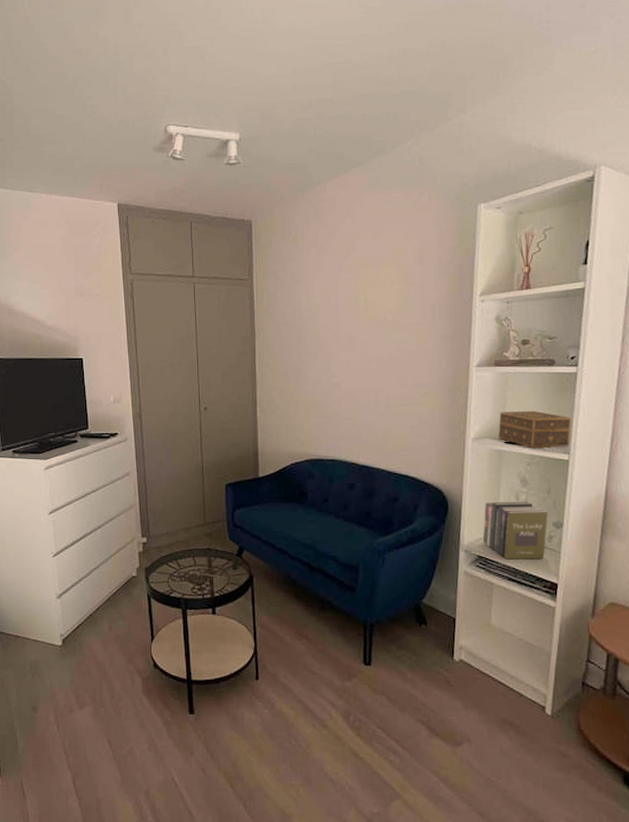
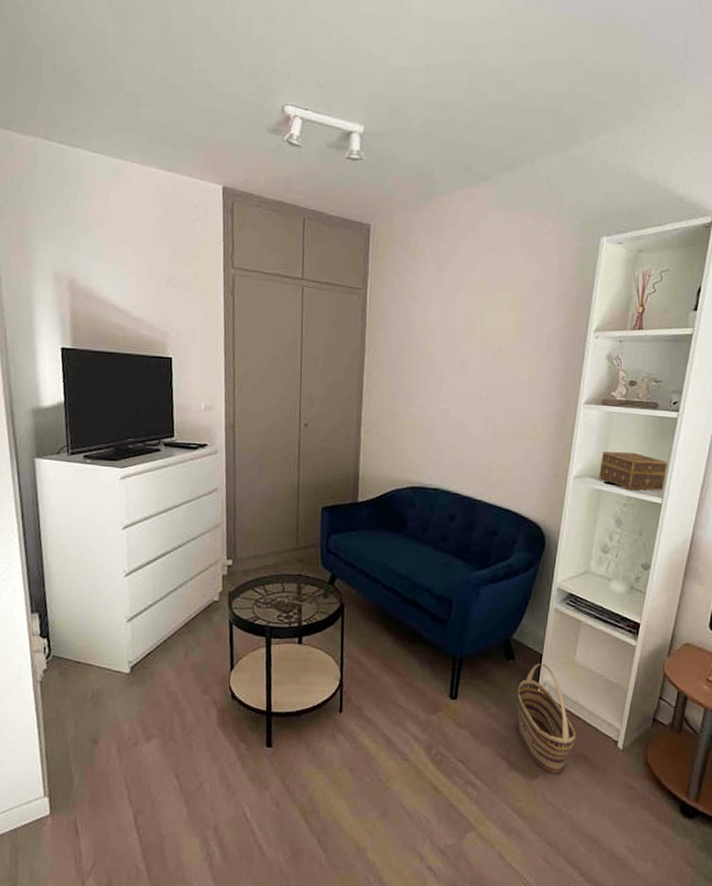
basket: none [432,628,500,742] -> present [517,663,576,775]
books: present [482,501,548,560] -> none [574,541,638,600]

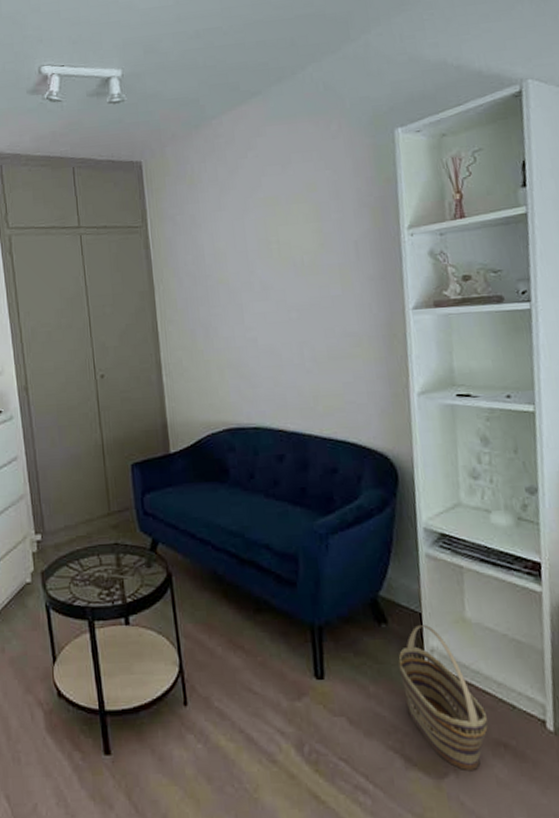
decorative box: present [599,451,669,491] -> none [446,355,533,400]

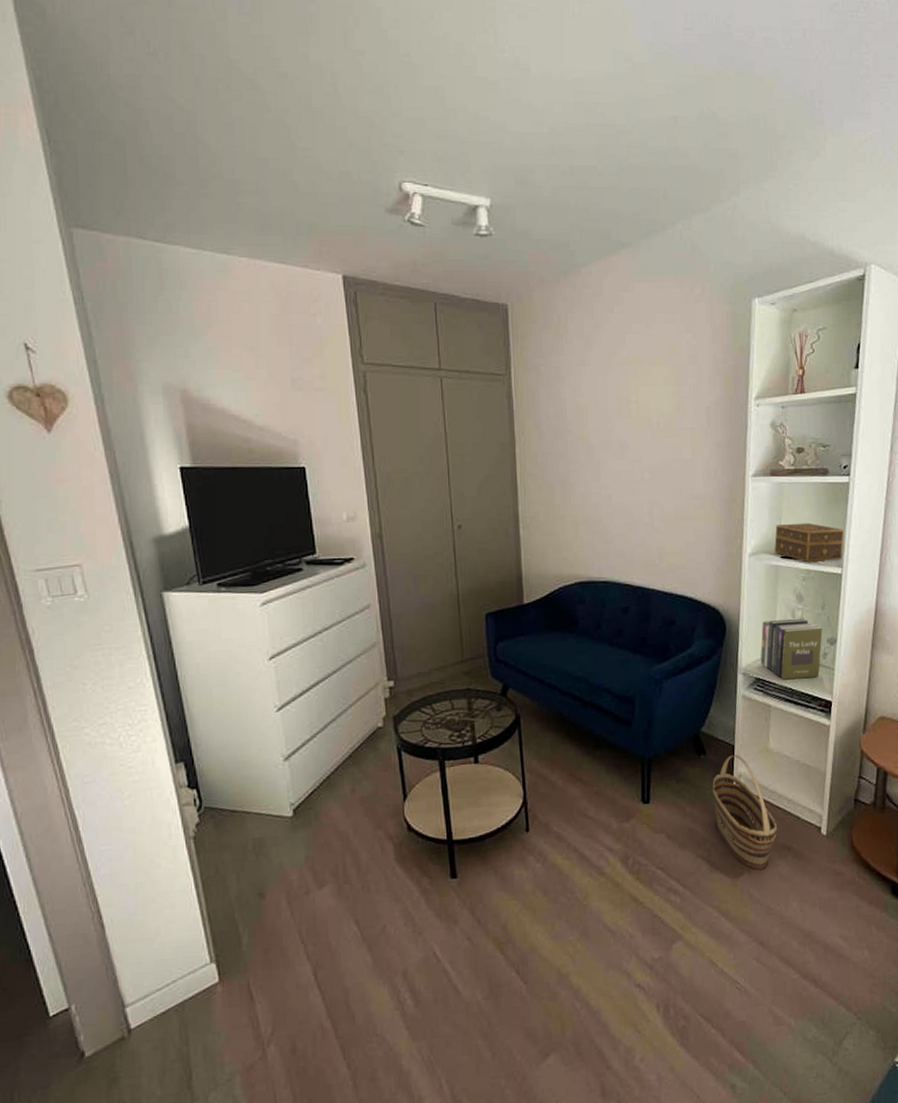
books: none [441,463,521,536] -> present [760,618,823,680]
decorative box: none [446,355,533,400] -> present [774,522,845,562]

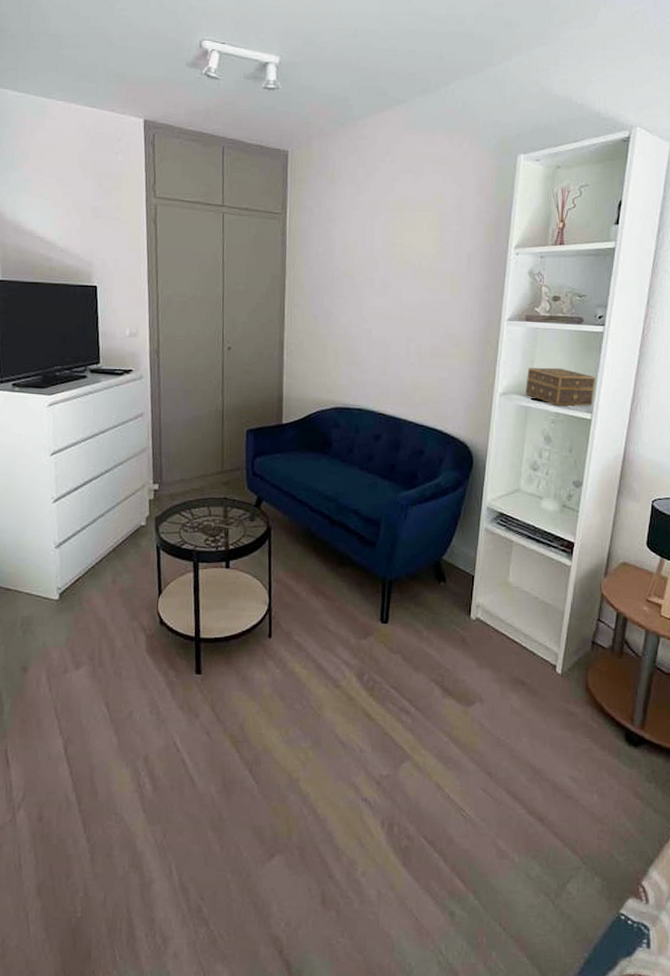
basket: present [712,755,778,871] -> none [450,585,513,701]
books: present [760,618,823,680] -> none [504,458,569,518]

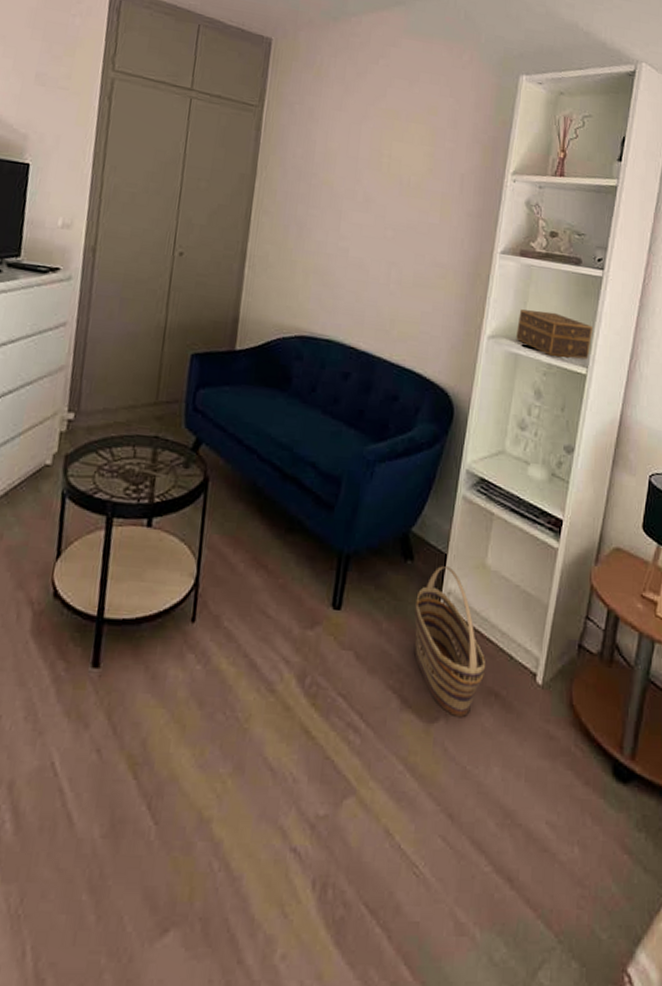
basket: none [450,585,513,701] -> present [414,566,486,718]

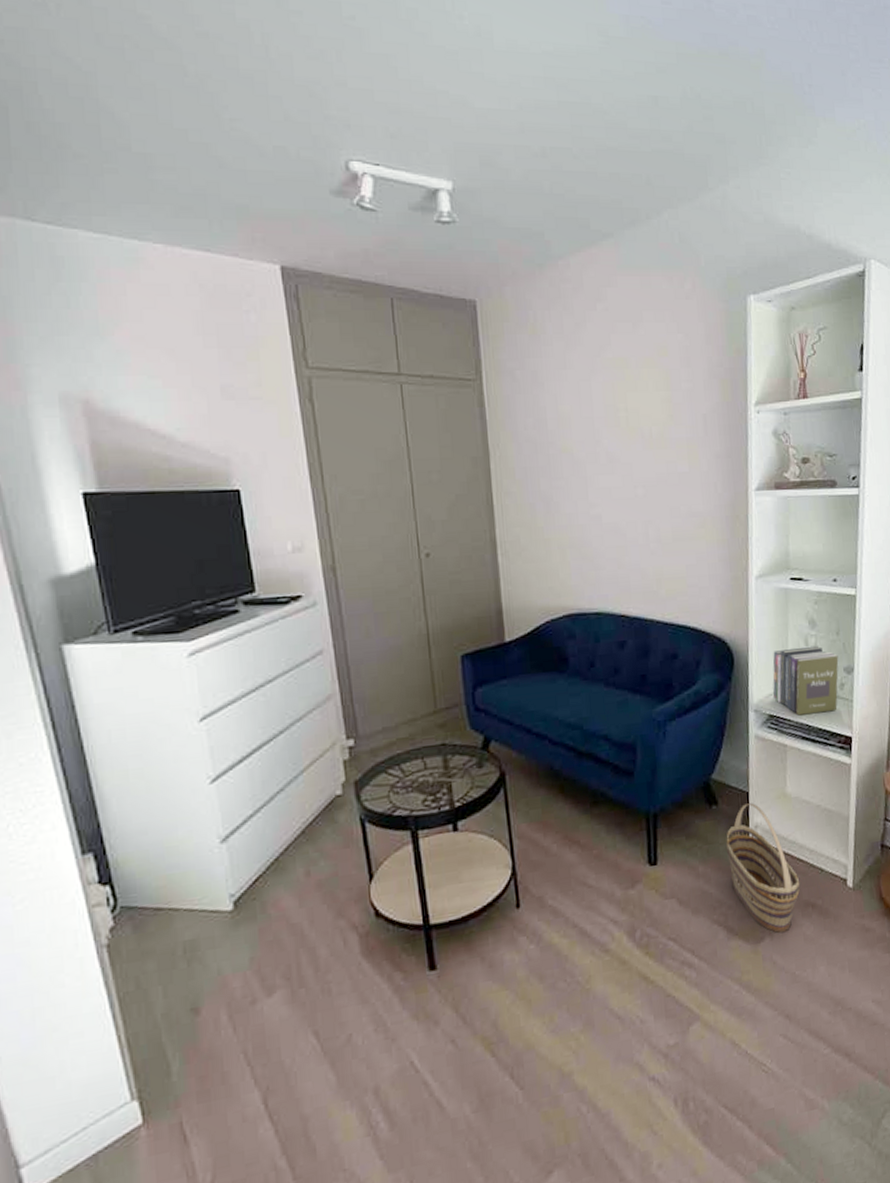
books: none [487,414,560,489] -> present [772,645,839,716]
decorative box: present [516,309,594,360] -> none [782,540,857,583]

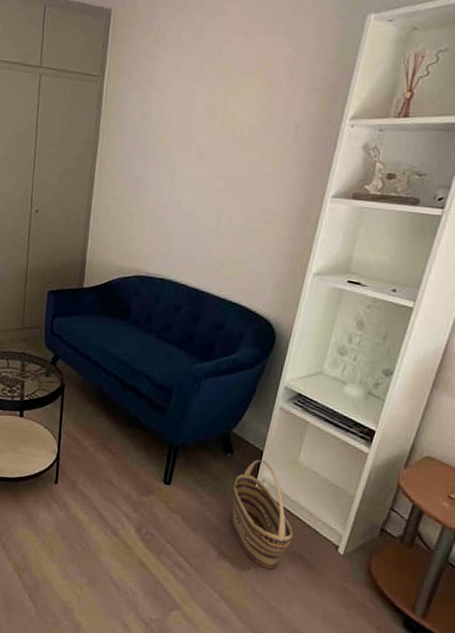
books: present [772,645,839,716] -> none [305,341,380,405]

